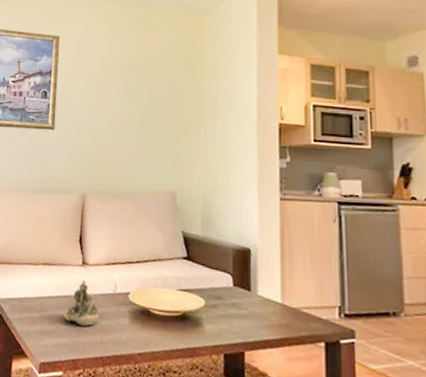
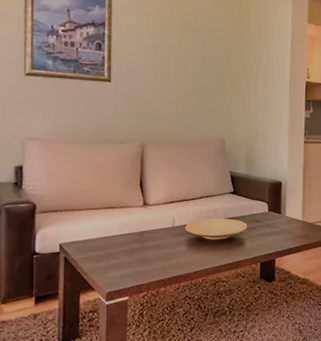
succulent planter: present [63,279,99,326] -> none [127,218,160,256]

